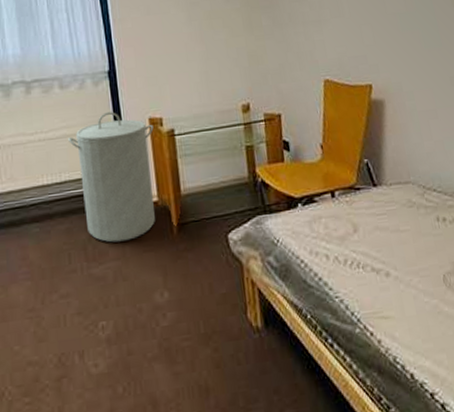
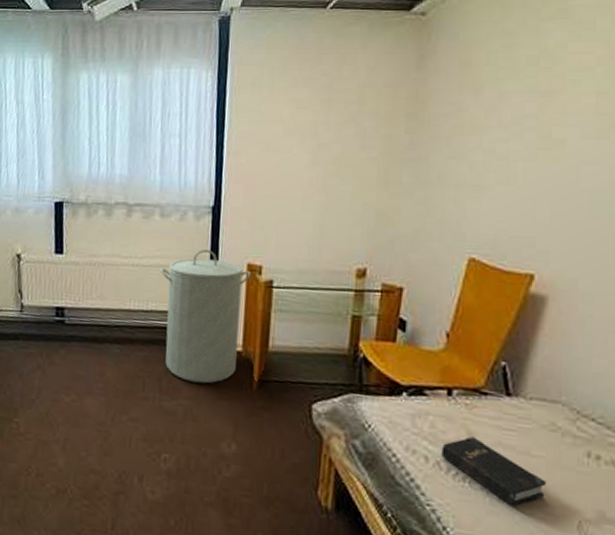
hardback book: none [336,227,417,278] -> present [441,436,547,507]

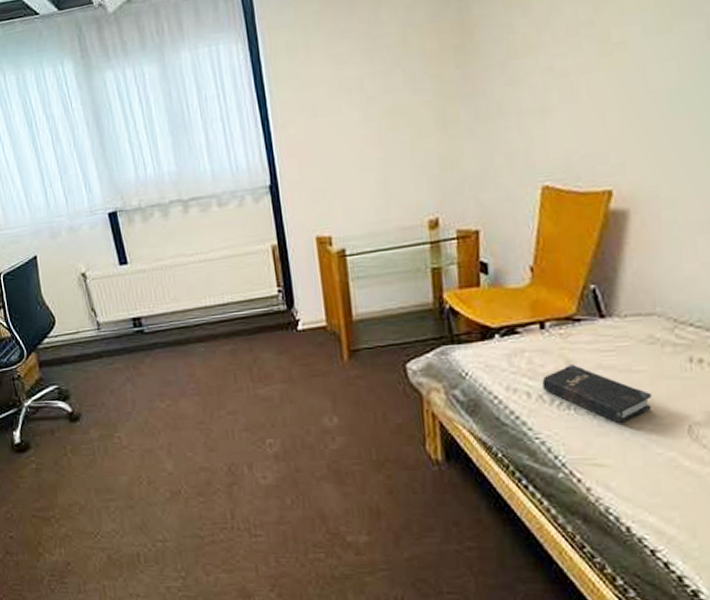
laundry hamper: present [160,249,251,384] -> none [229,230,324,366]

